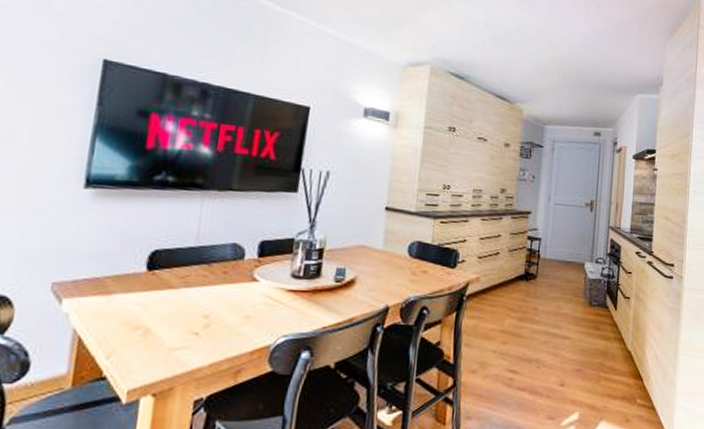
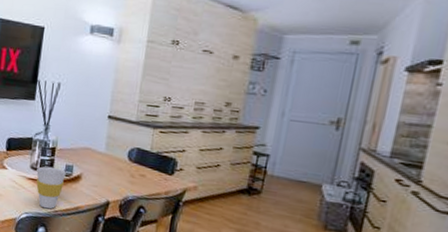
cup: none [298,272,337,326] -> present [36,166,66,209]

